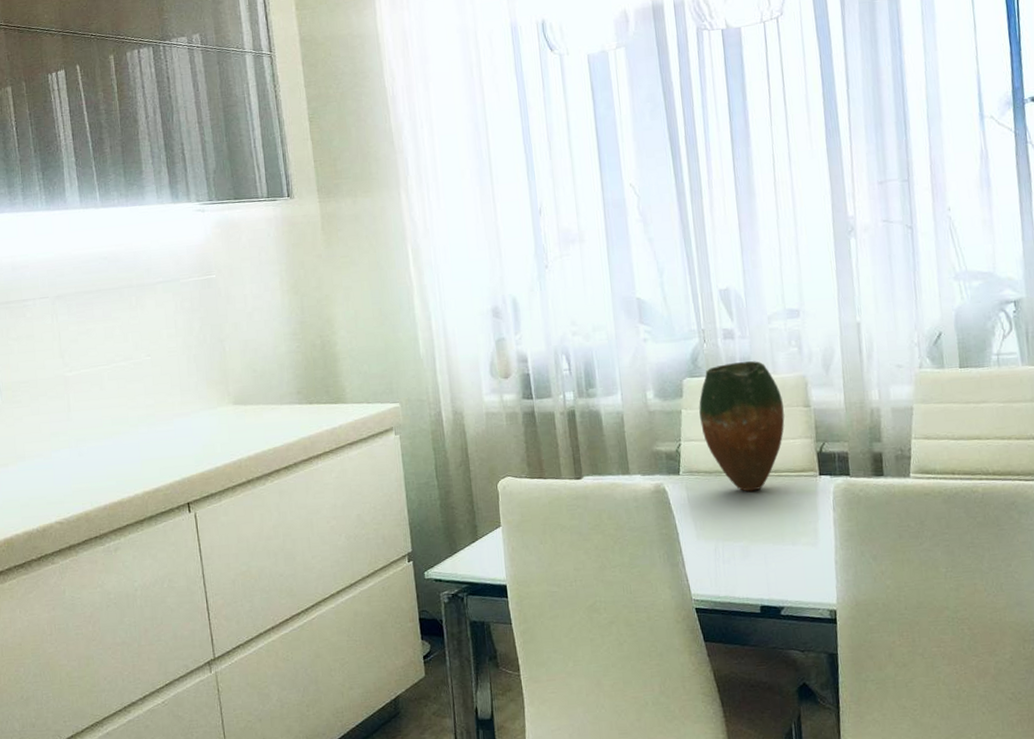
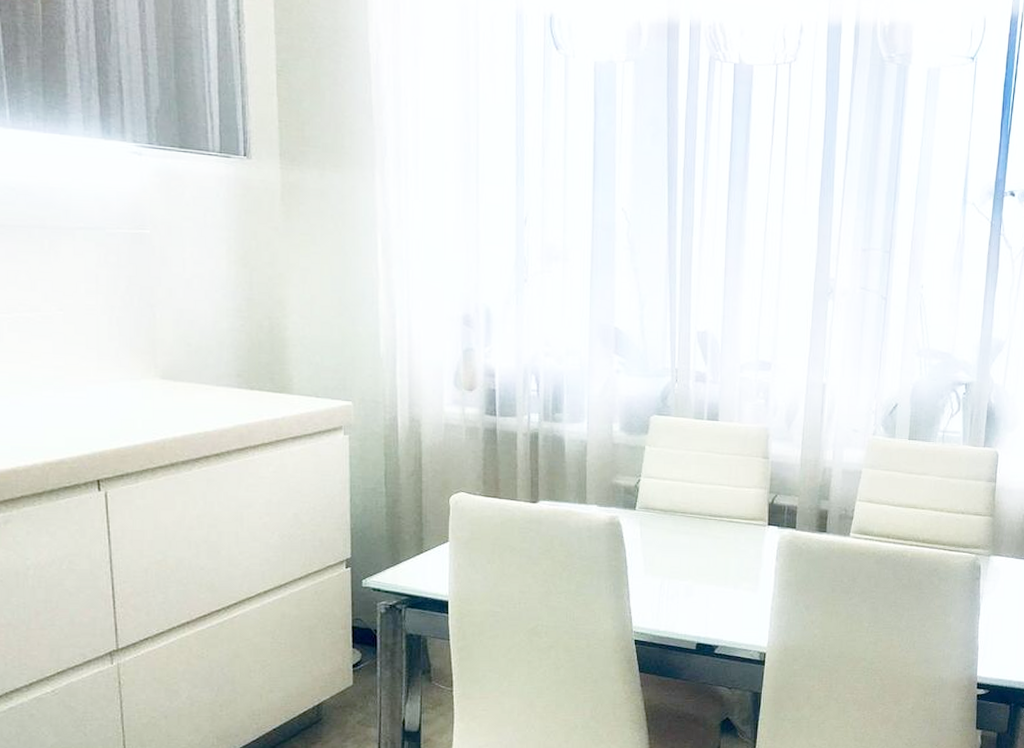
vase: present [699,361,785,492] -> none [662,406,744,534]

